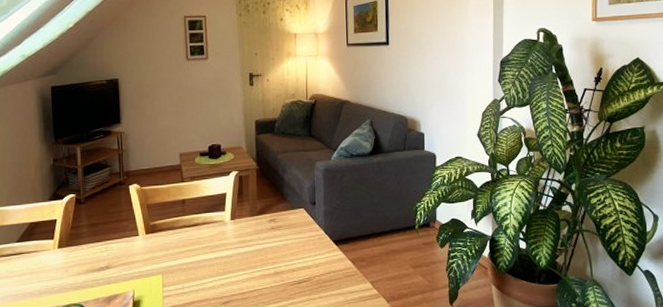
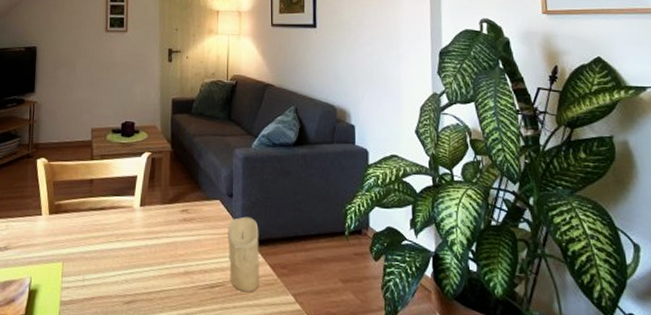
candle: none [312,220,341,284] -> present [228,216,259,293]

